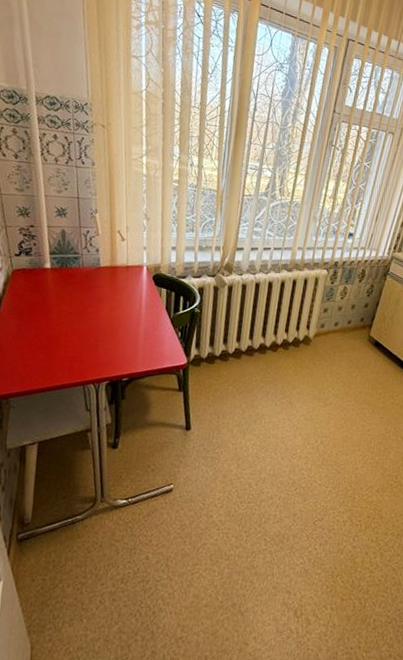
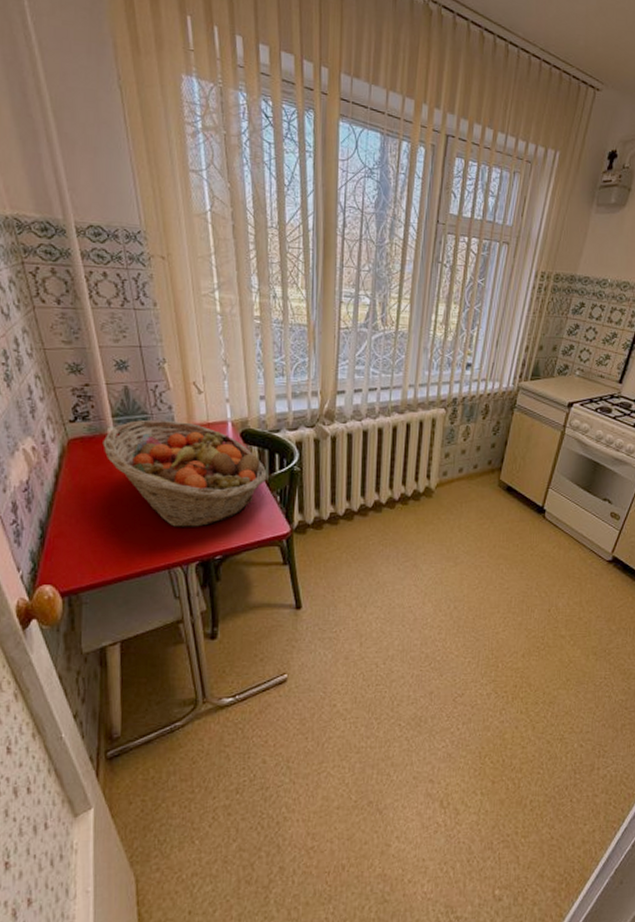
fruit basket: none [40,258,172,353] -> present [102,419,267,527]

